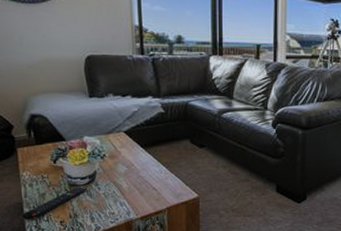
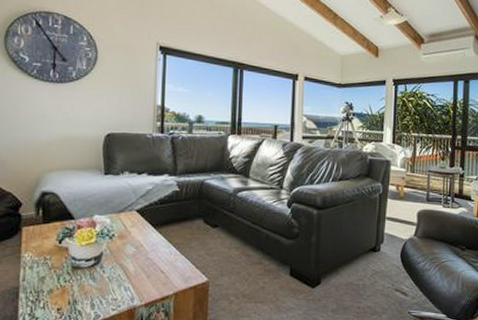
remote control: present [22,187,88,221] -> none [16,269,91,308]

